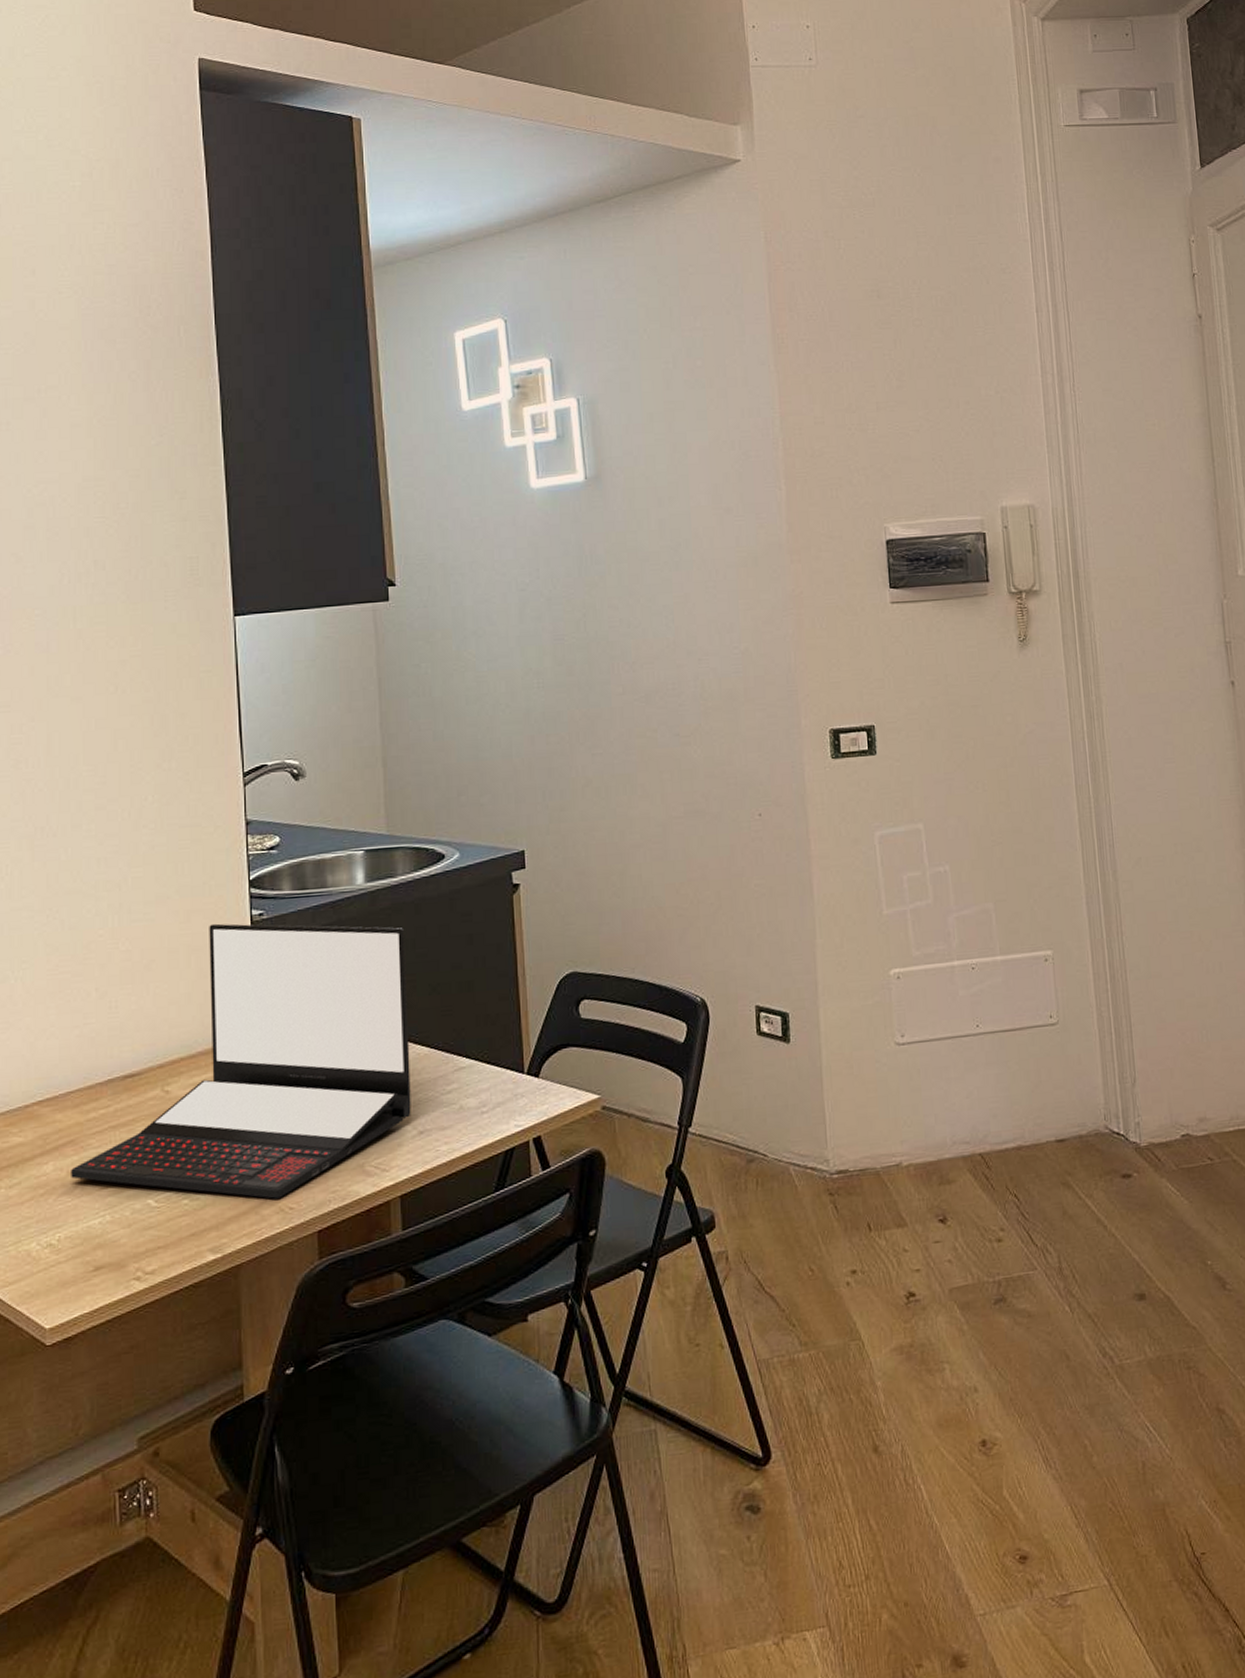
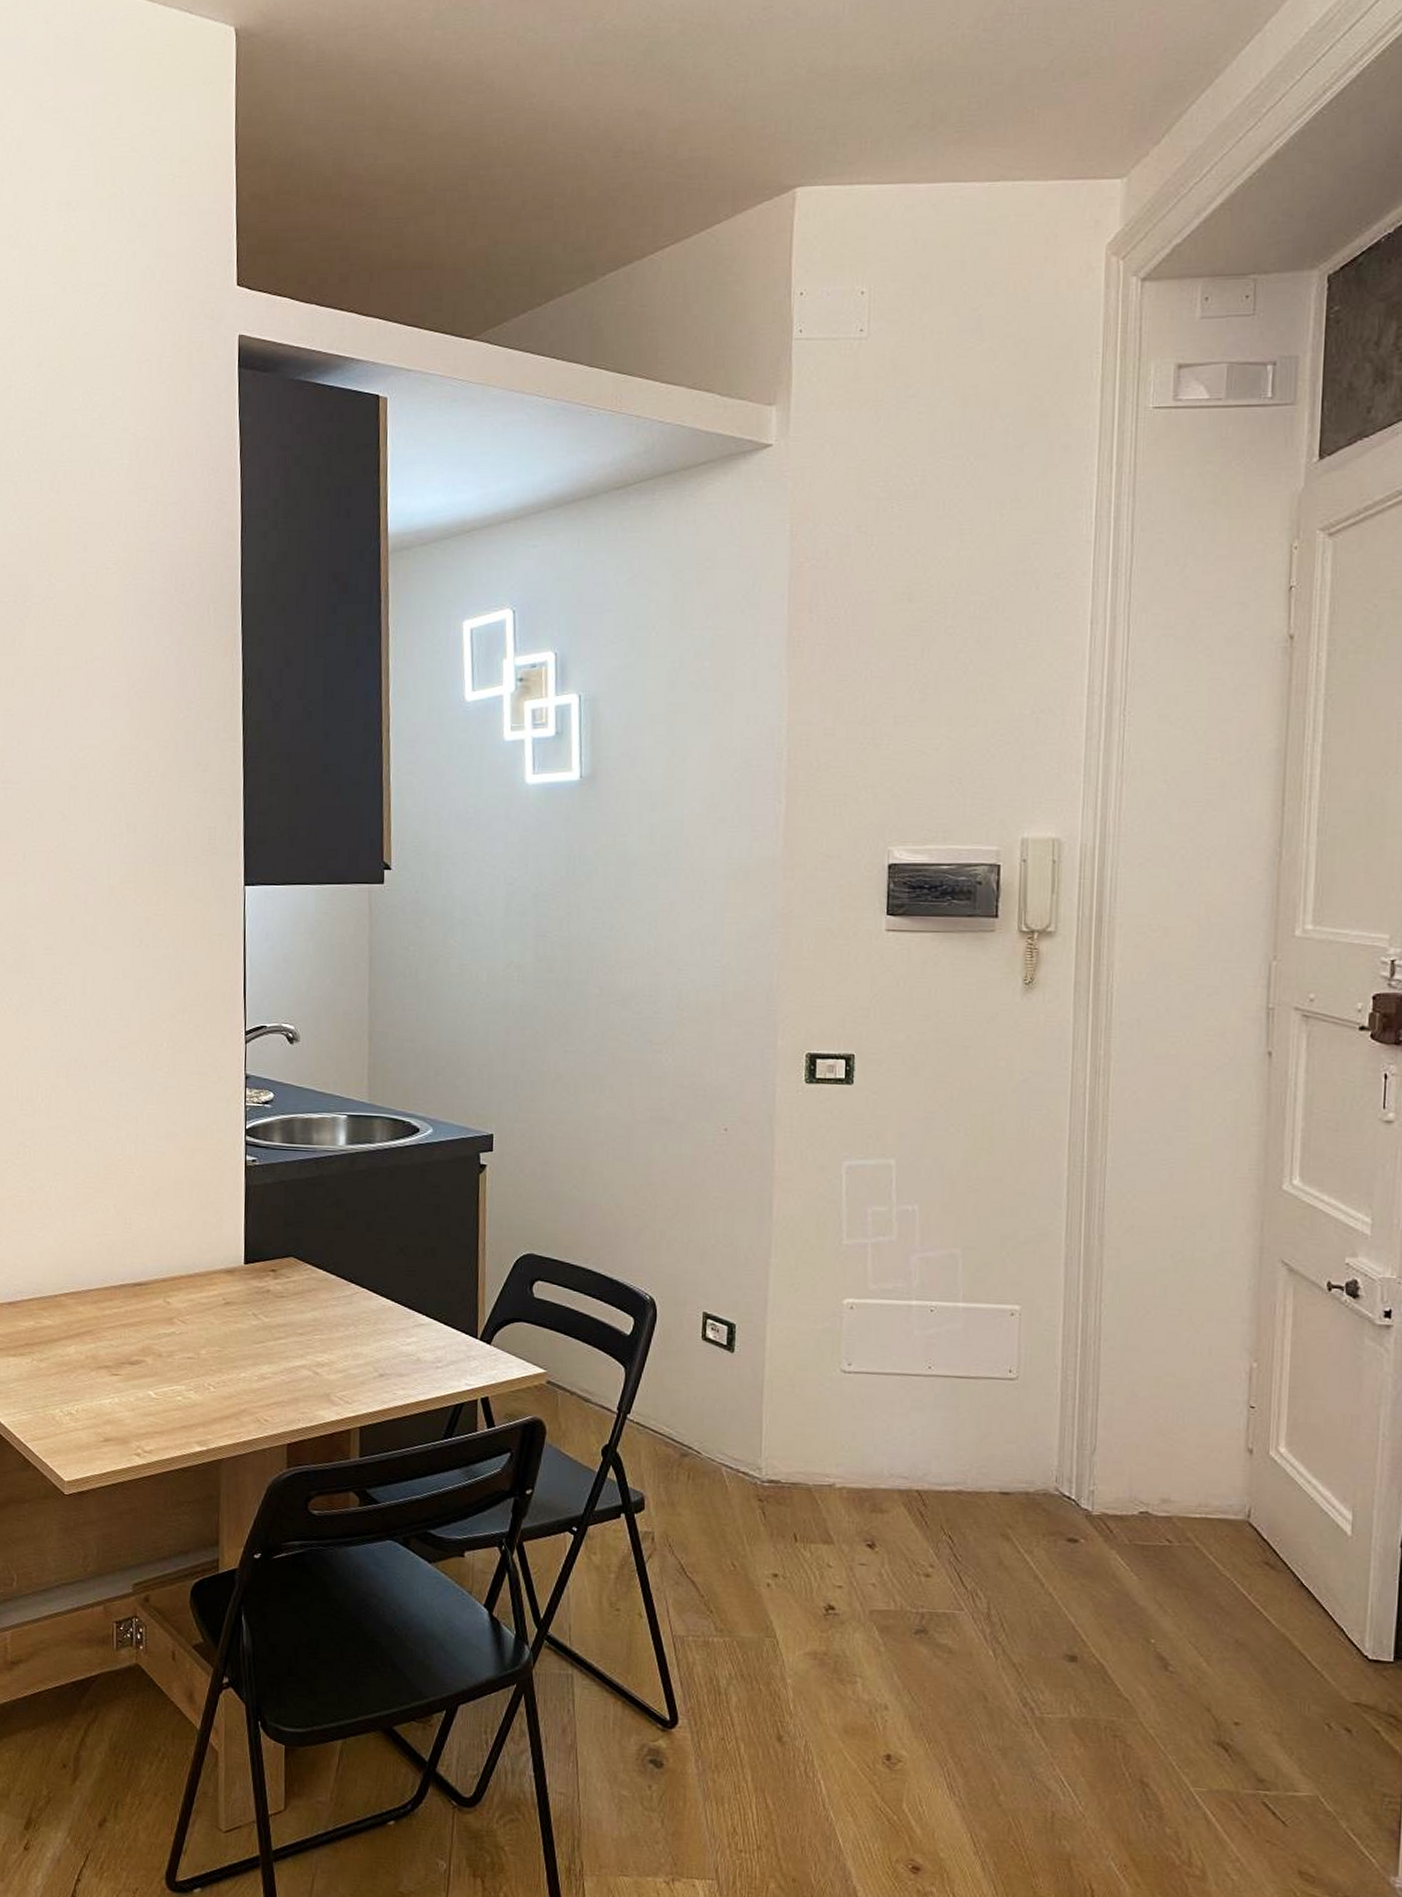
laptop: present [71,923,411,1199] -> none [88,1163,379,1410]

